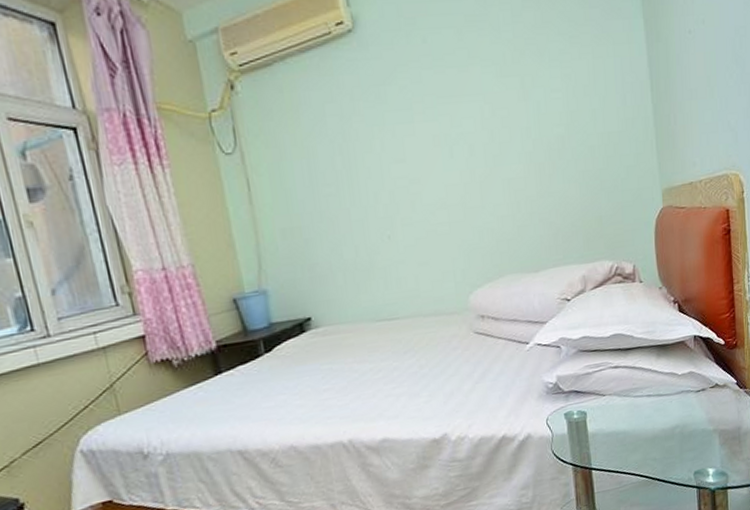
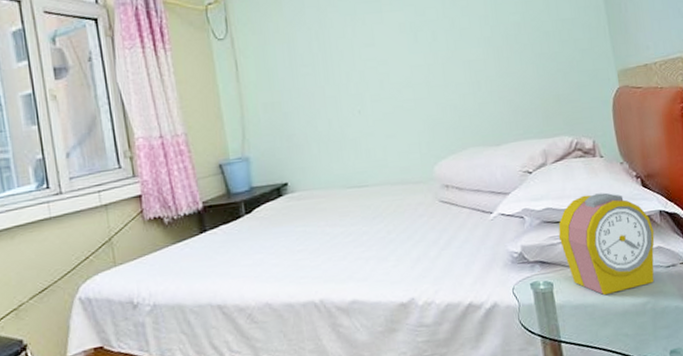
alarm clock: none [594,319,687,422] -> present [558,192,655,296]

